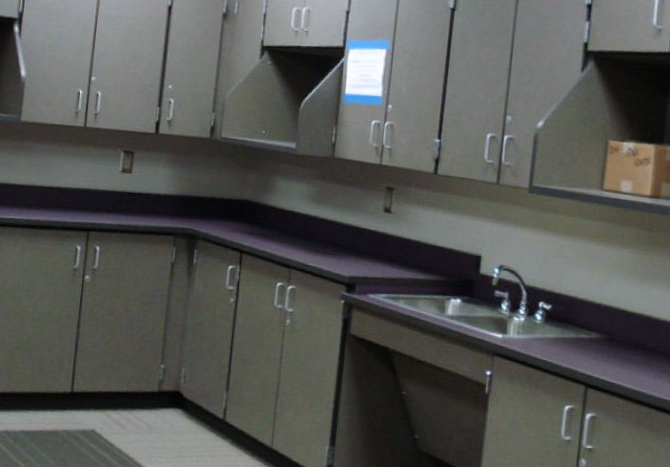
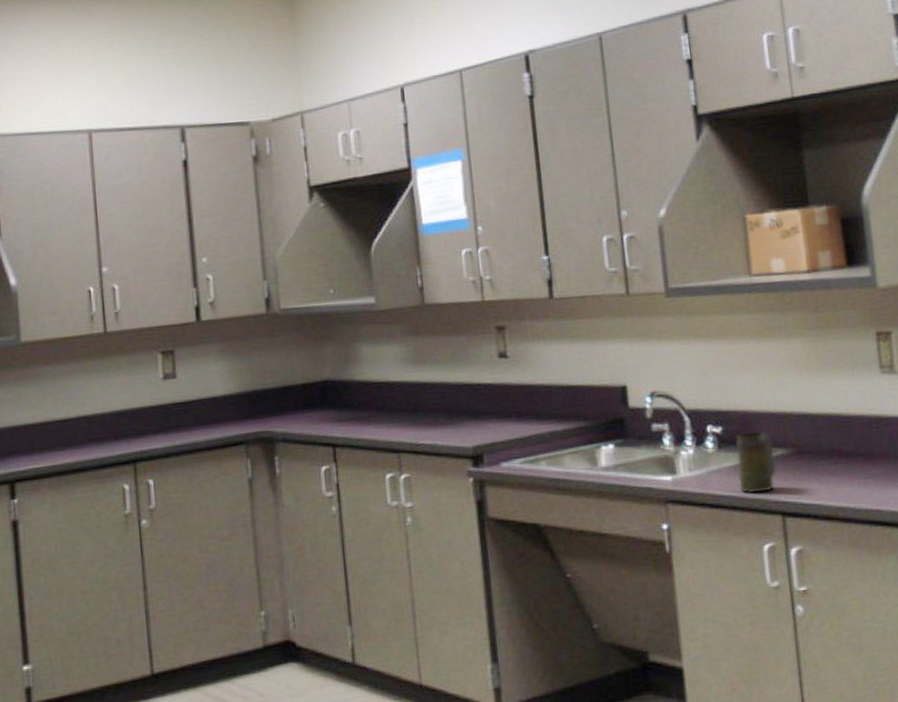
mug: none [555,314,591,365] -> present [735,431,776,494]

